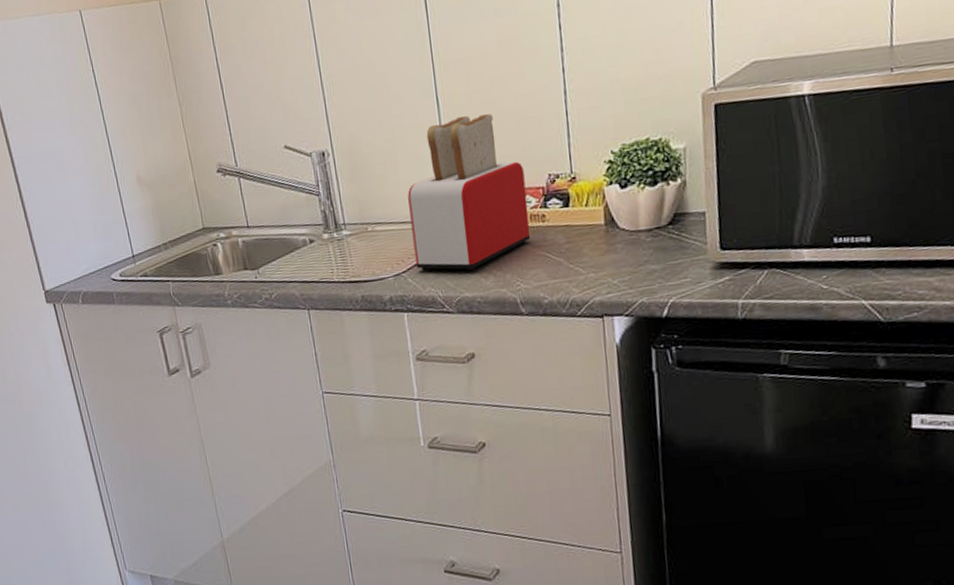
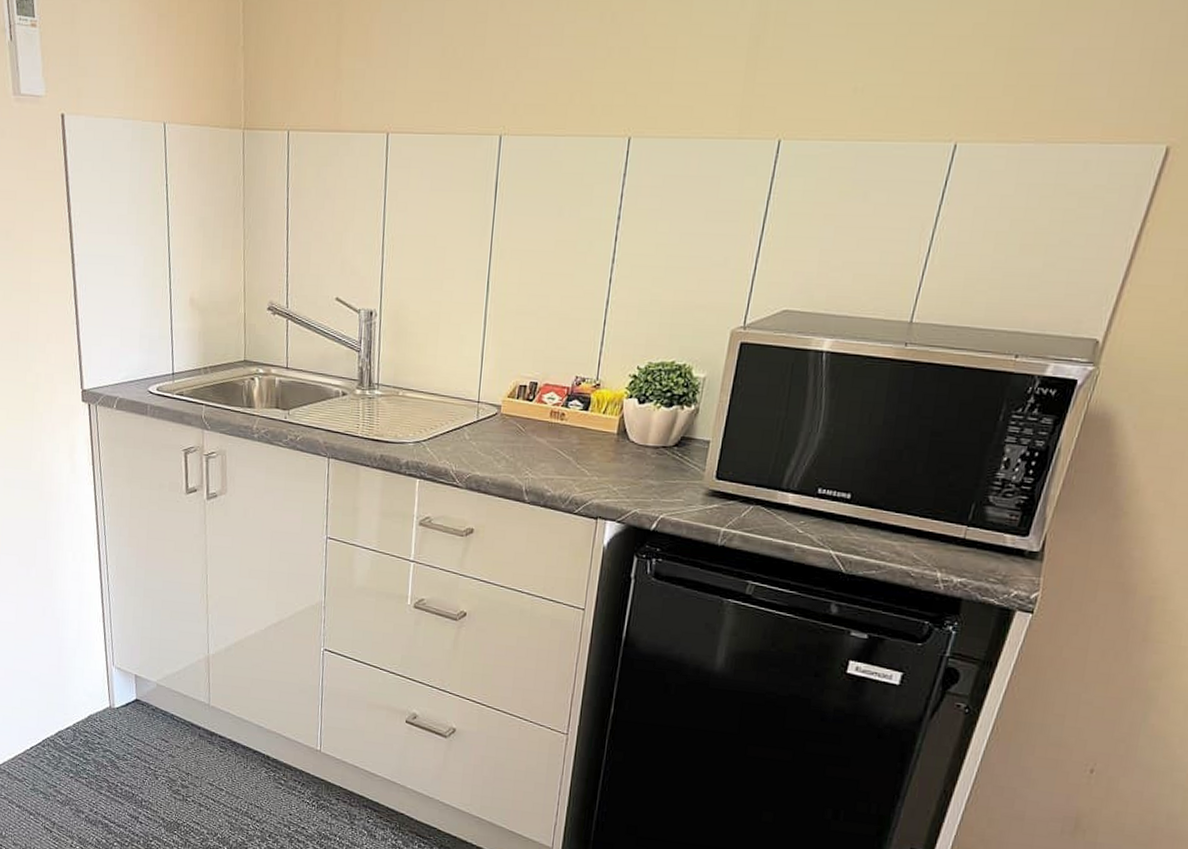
toaster: present [407,114,531,272] -> none [436,305,554,453]

